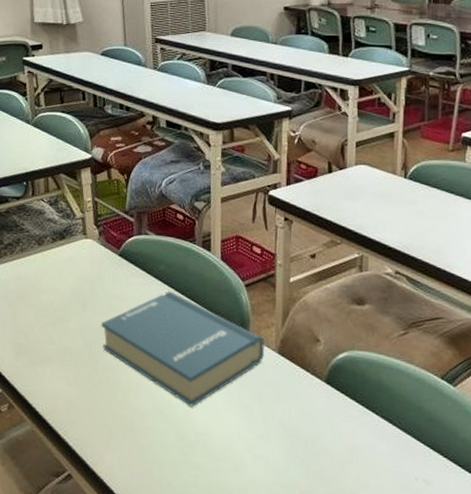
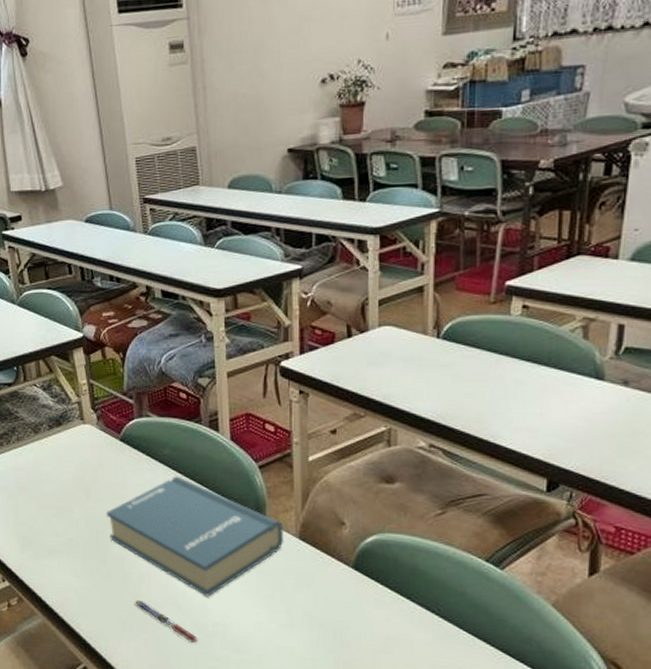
pen: none [122,409,180,451] -> present [134,600,198,643]

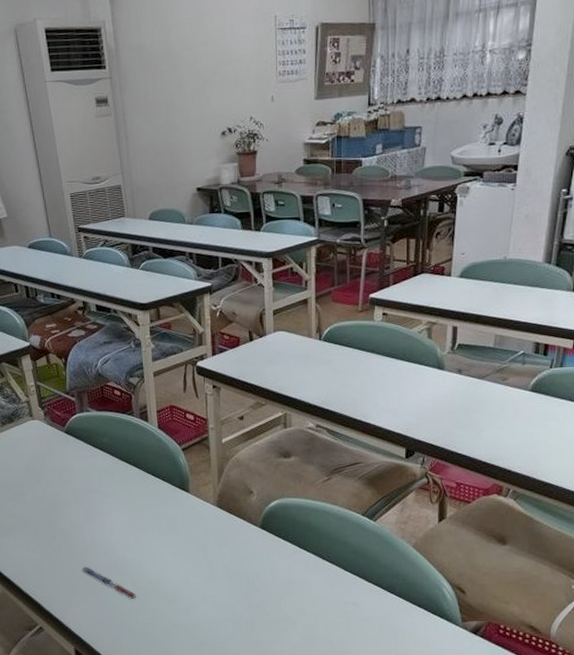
hardback book: present [107,476,284,597] -> none [55,460,205,559]

